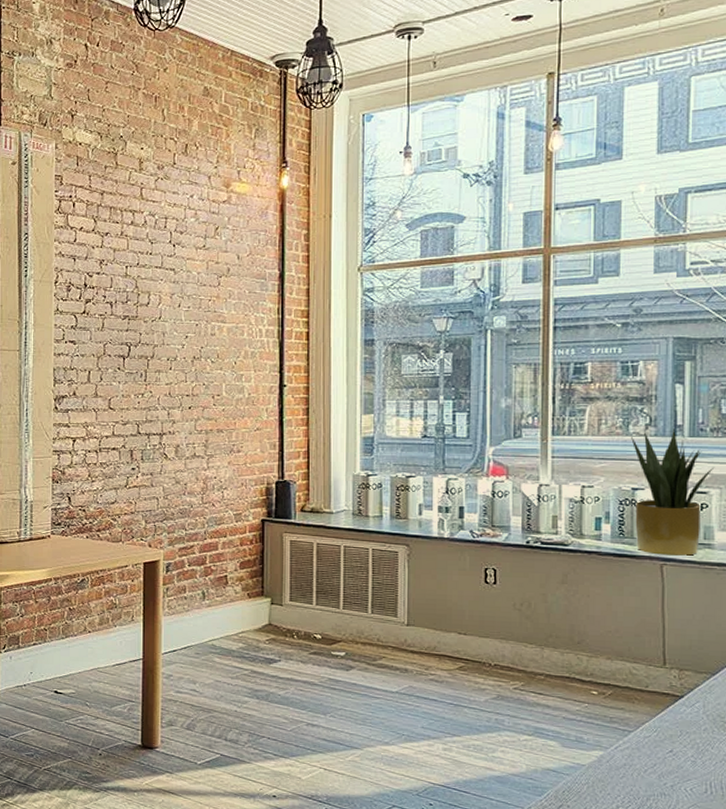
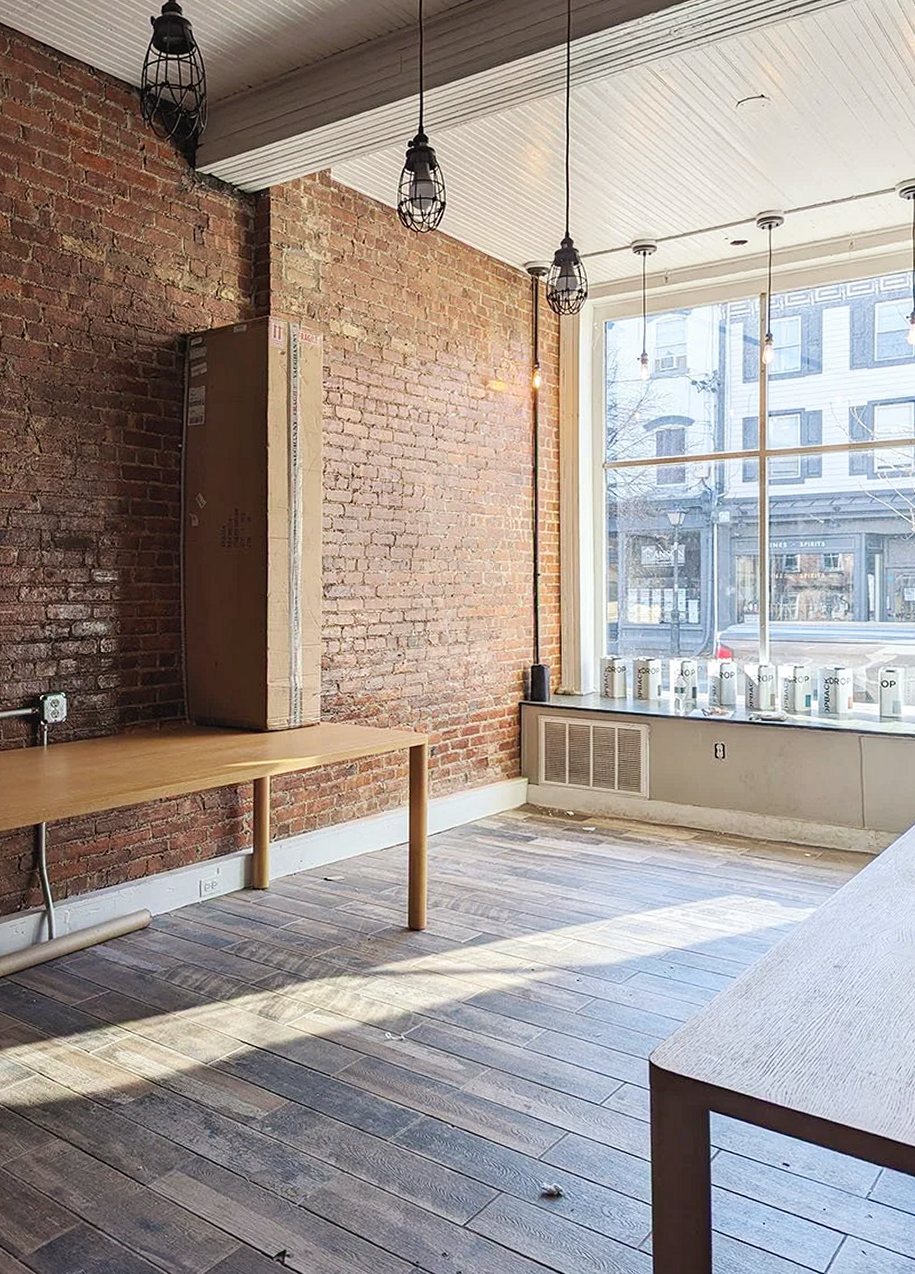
planter: present [631,428,715,557] -> none [833,614,900,729]

